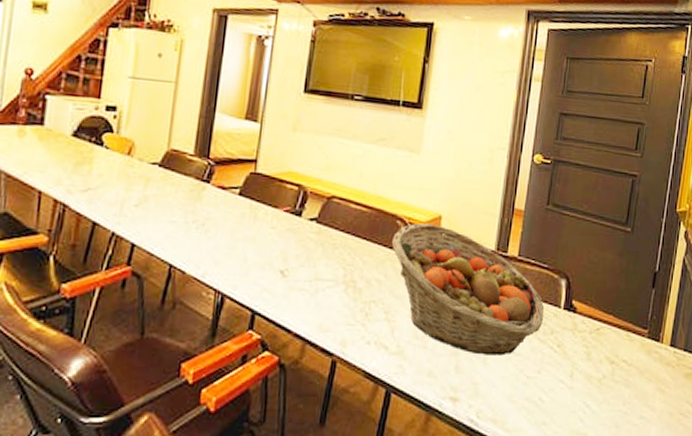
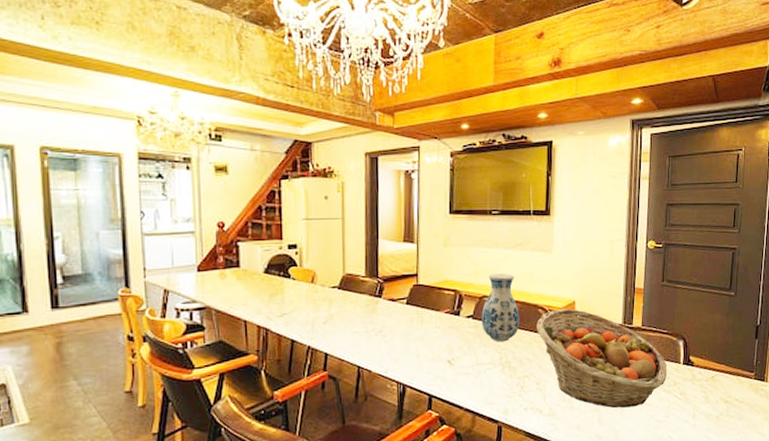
vase: none [326,170,374,256] -> present [481,273,520,342]

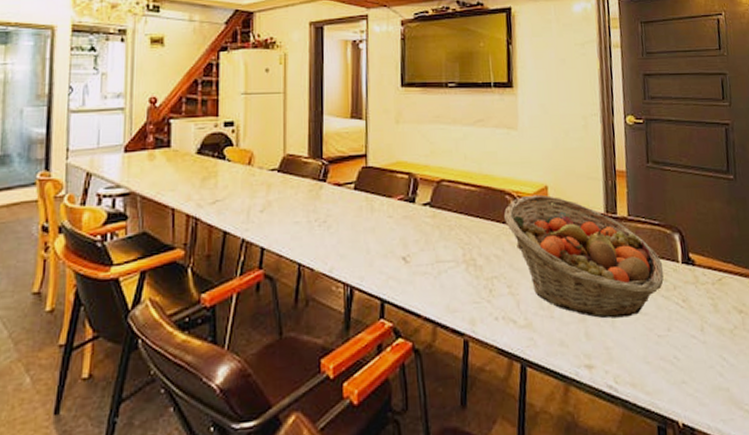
vase: present [481,273,520,342] -> none [440,153,485,235]

